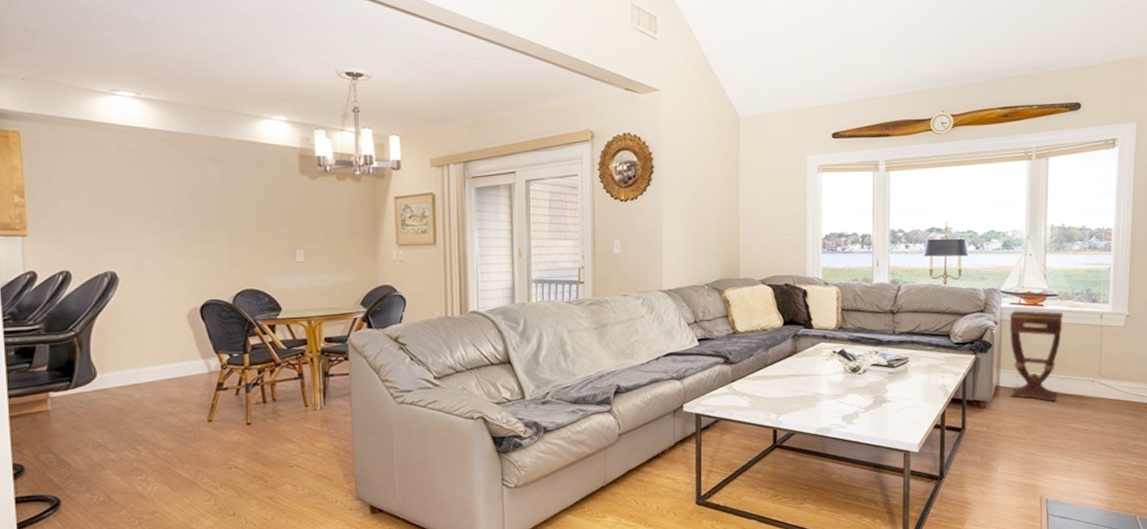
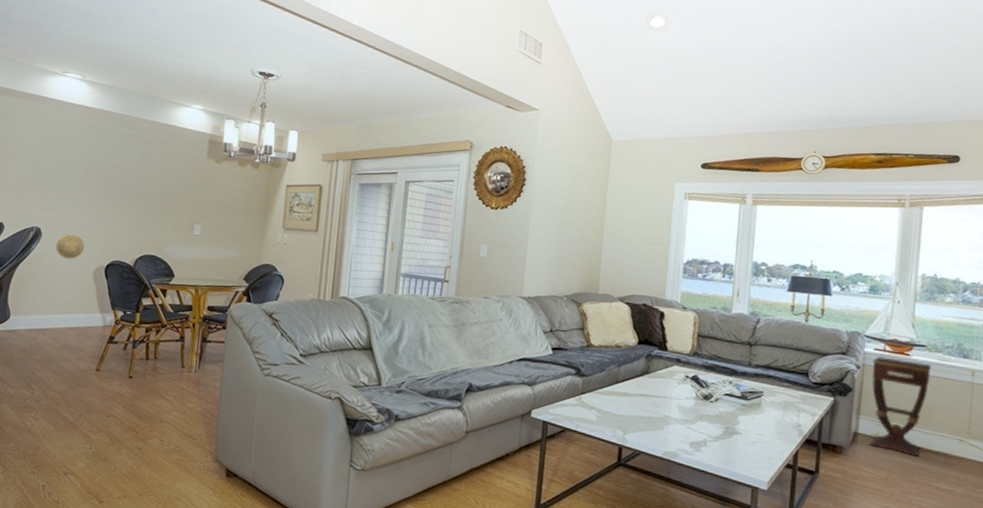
decorative plate: none [137,275,172,303] -> present [55,234,85,259]

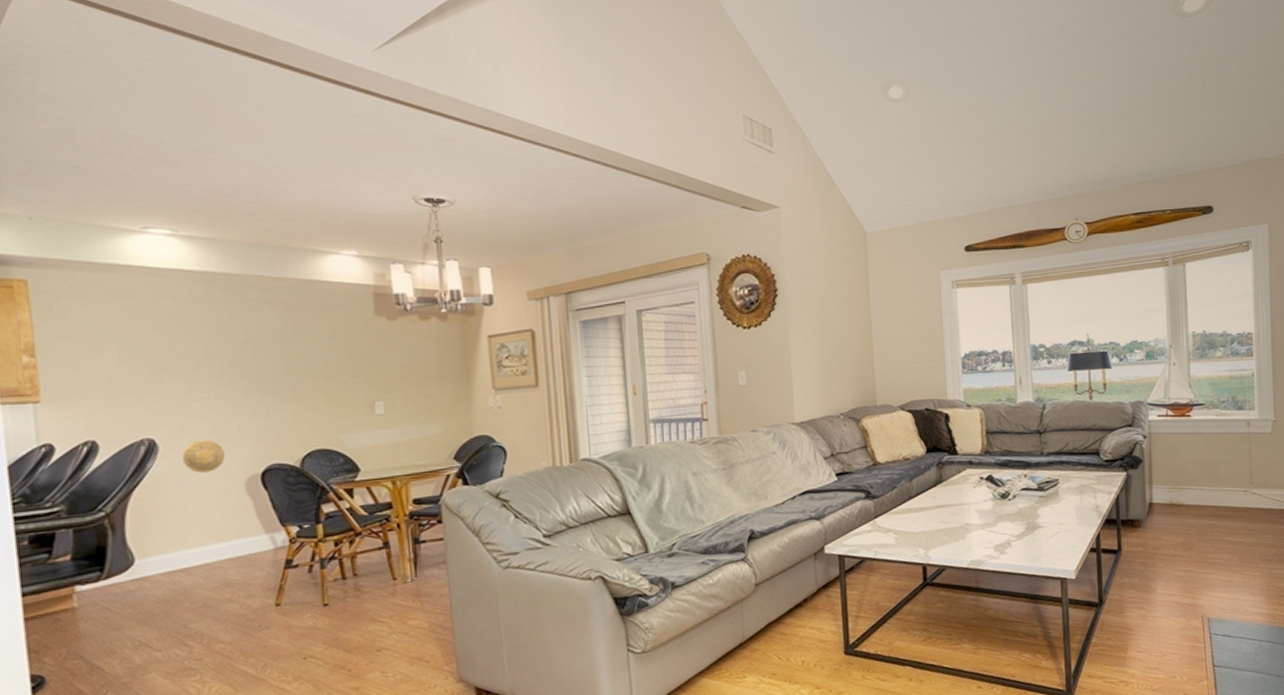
side table: present [869,356,932,457] -> none [1157,421,1212,516]

